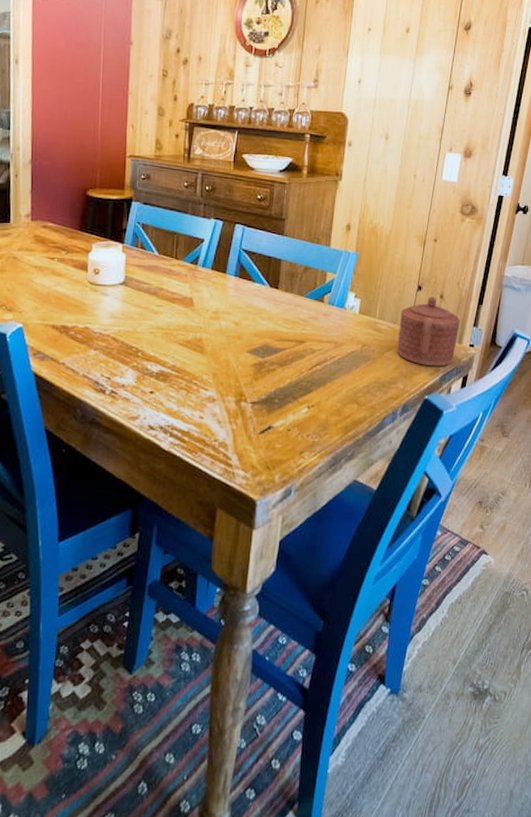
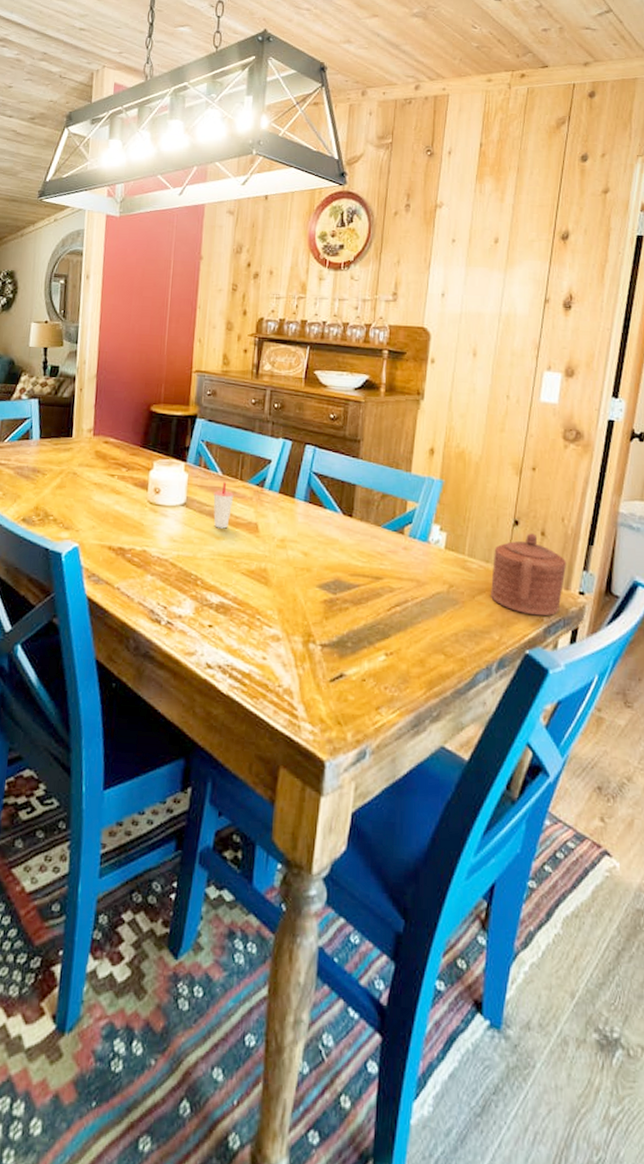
cup: none [150,261,170,304] -> present [213,482,234,529]

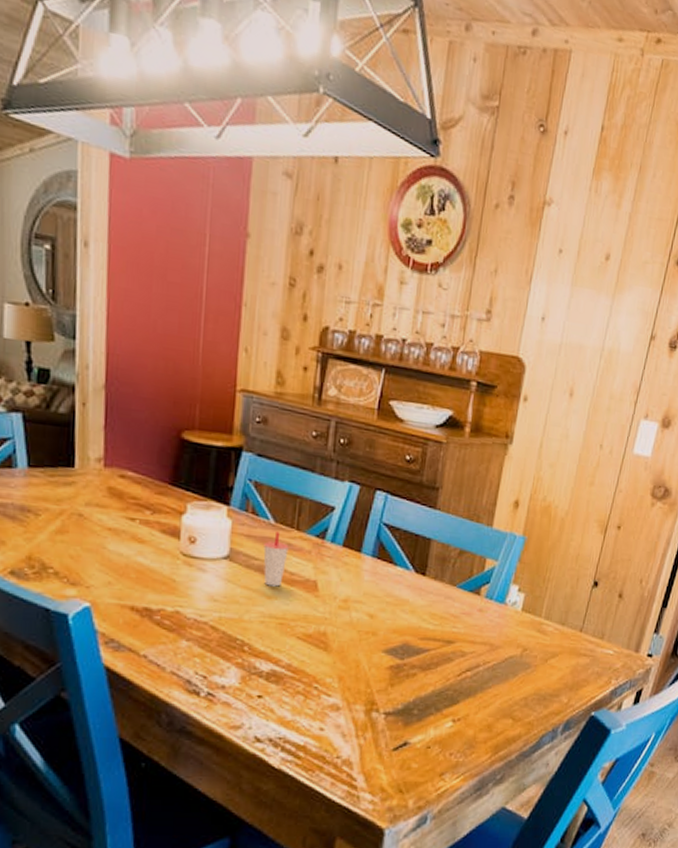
teapot: present [491,533,567,616] -> none [563,595,640,679]

